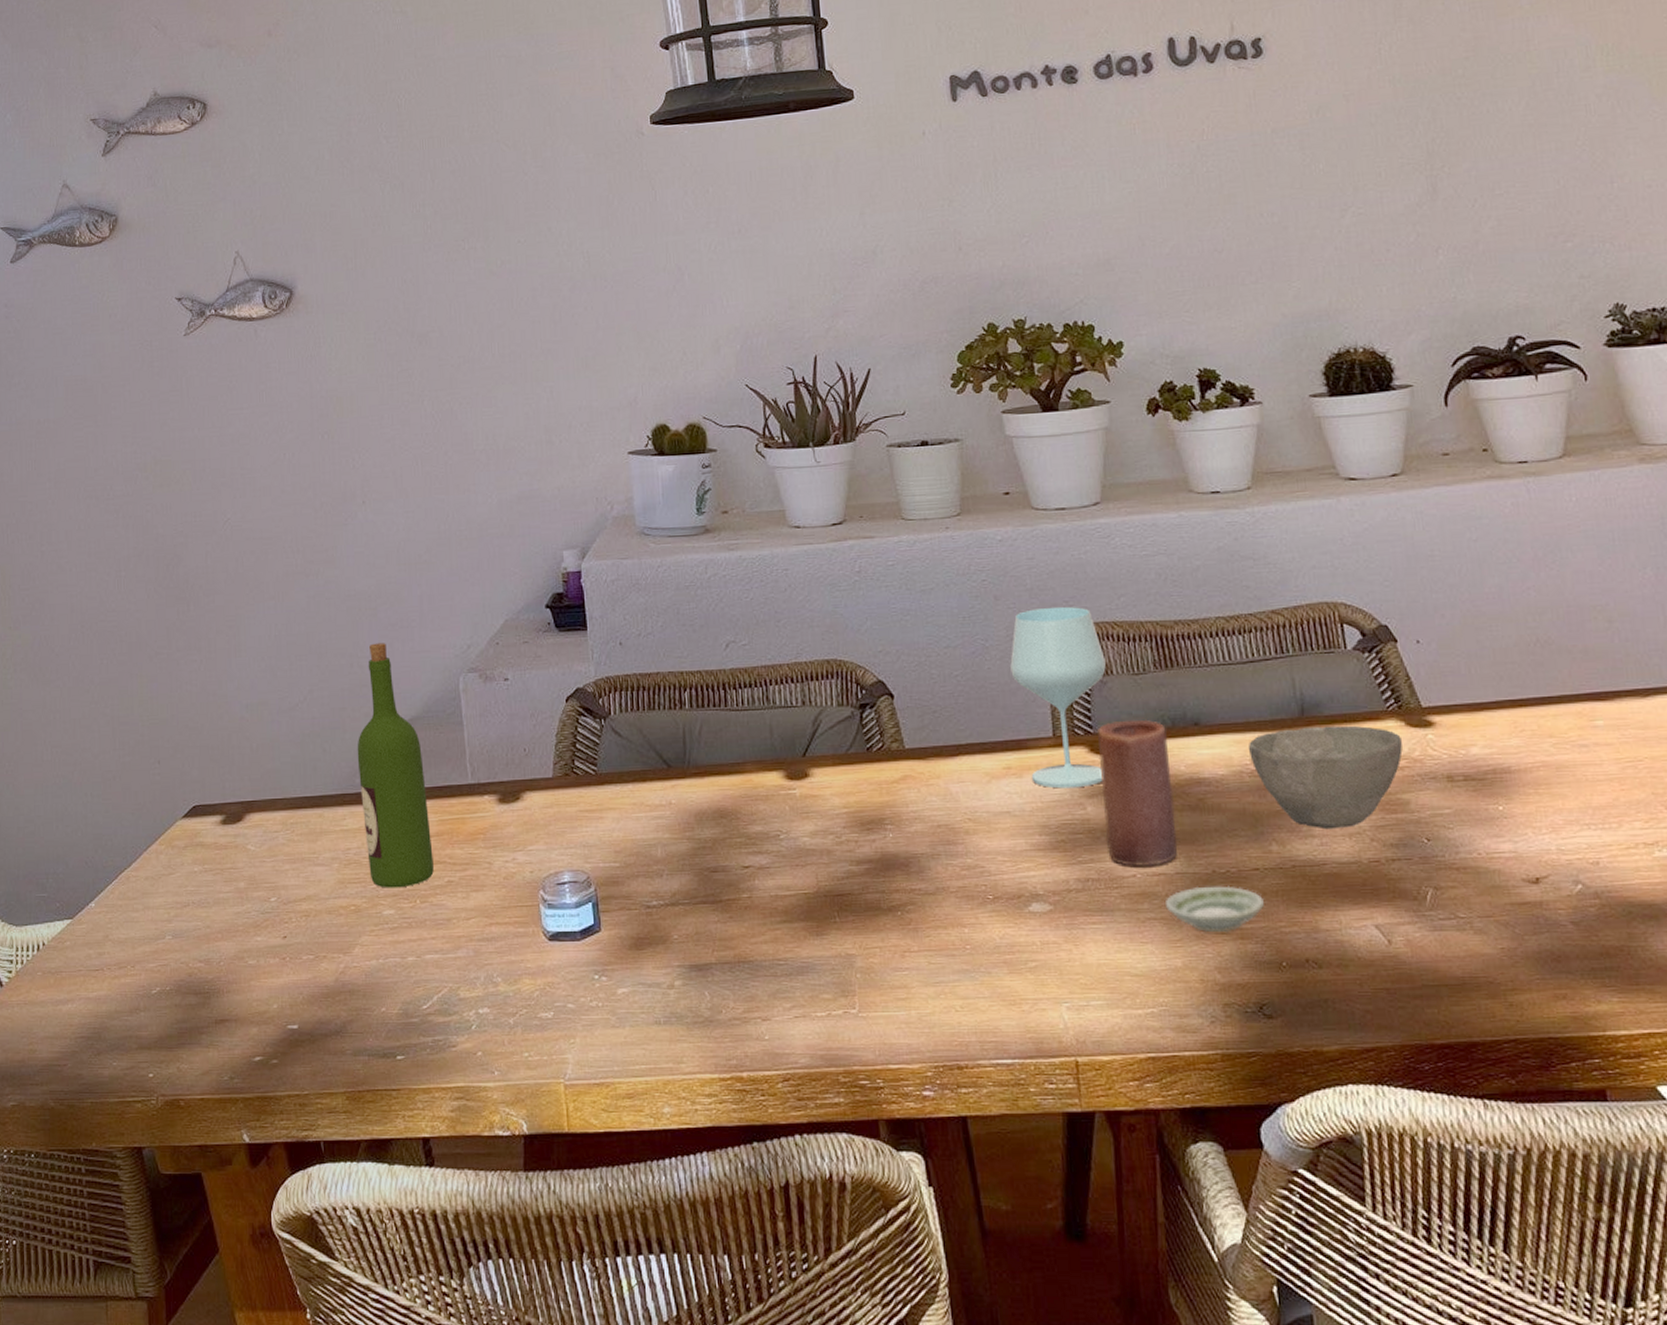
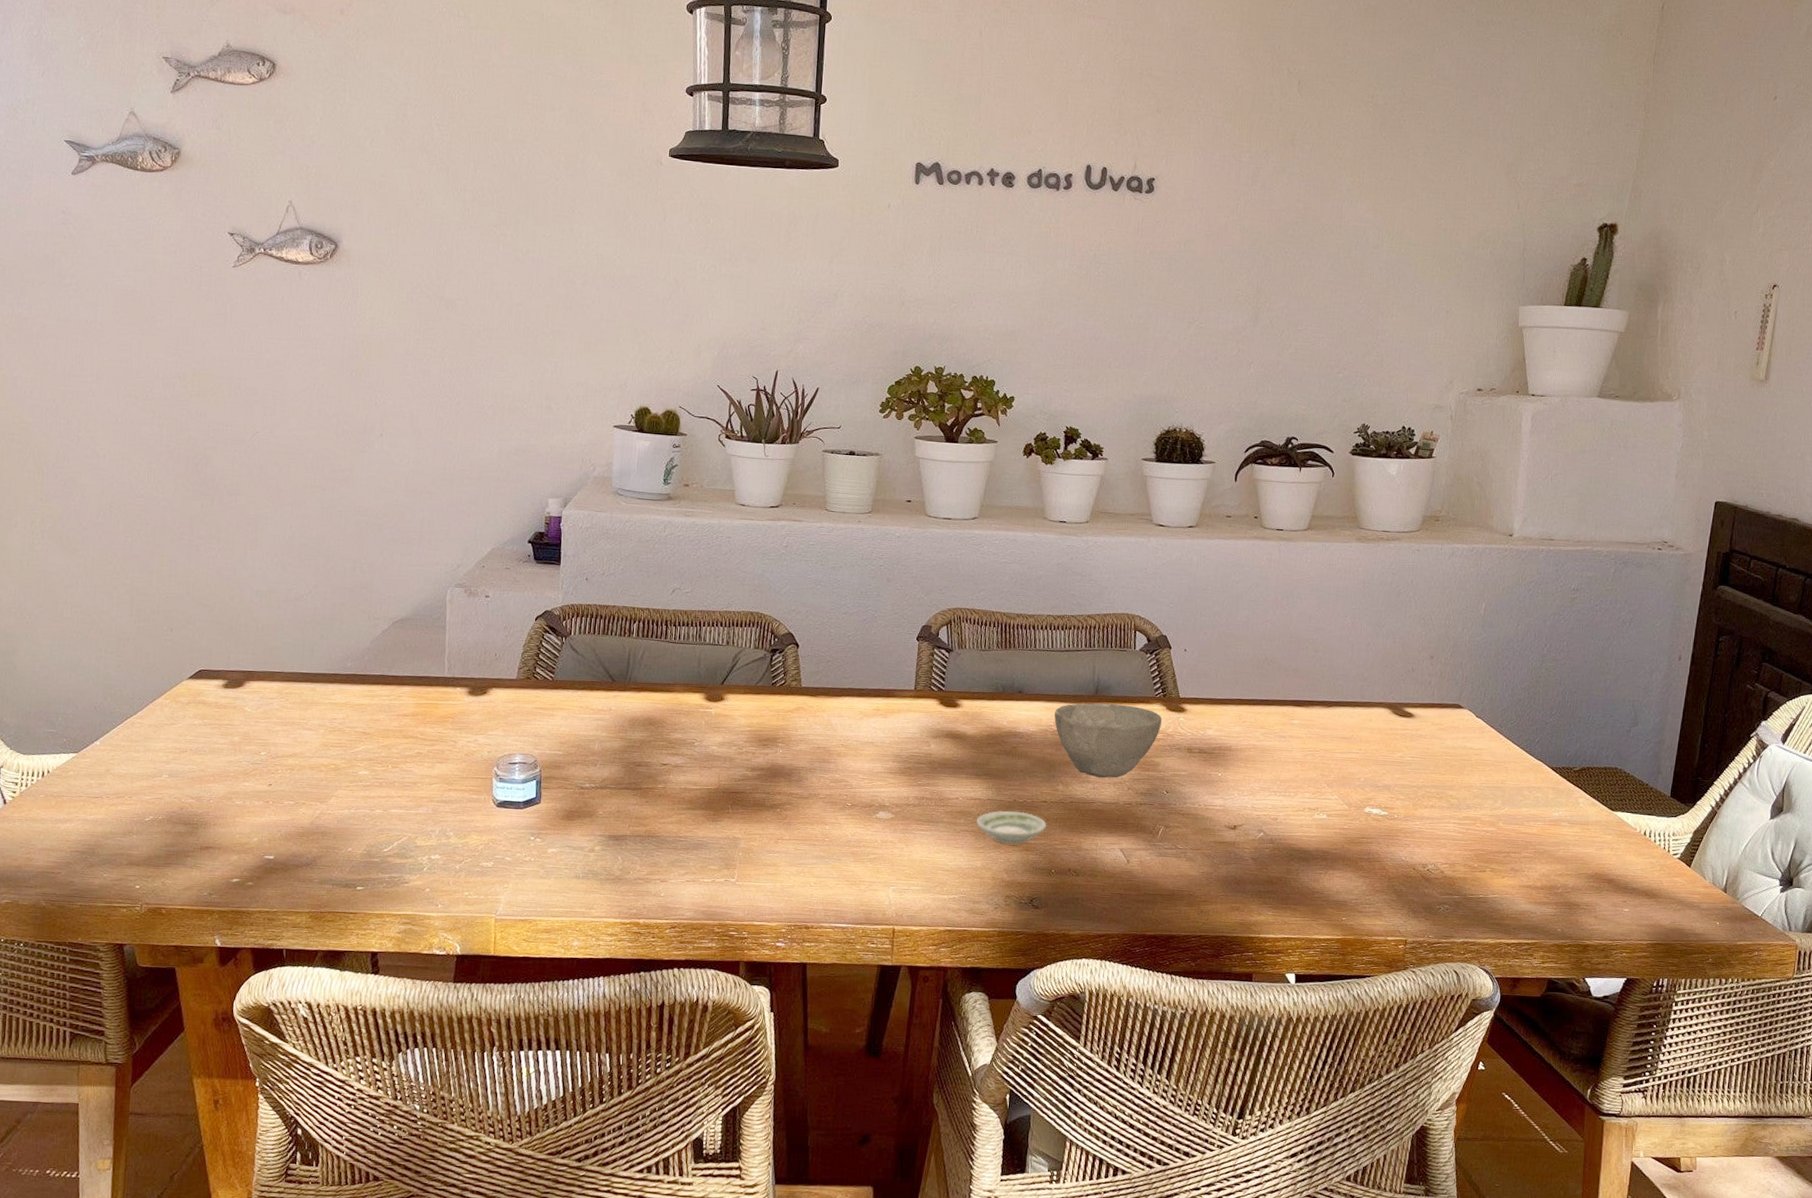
wine bottle: present [357,643,434,888] -> none [350,553,408,754]
wine glass: present [1010,606,1106,789] -> none [890,592,962,730]
candle: present [1098,719,1177,868] -> none [941,683,998,793]

